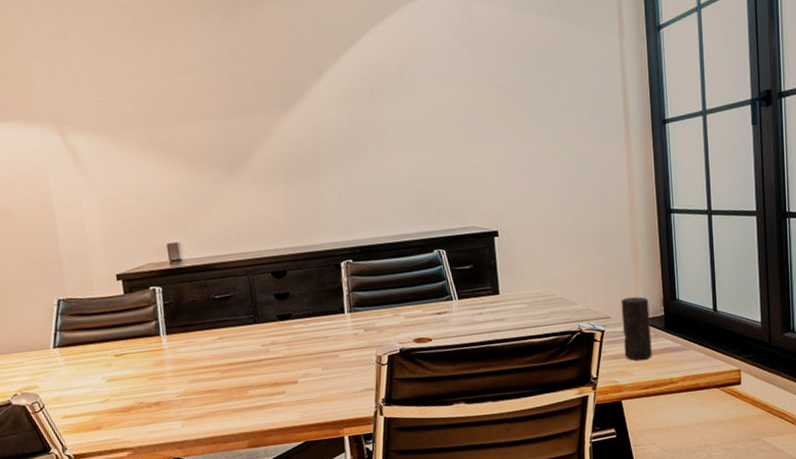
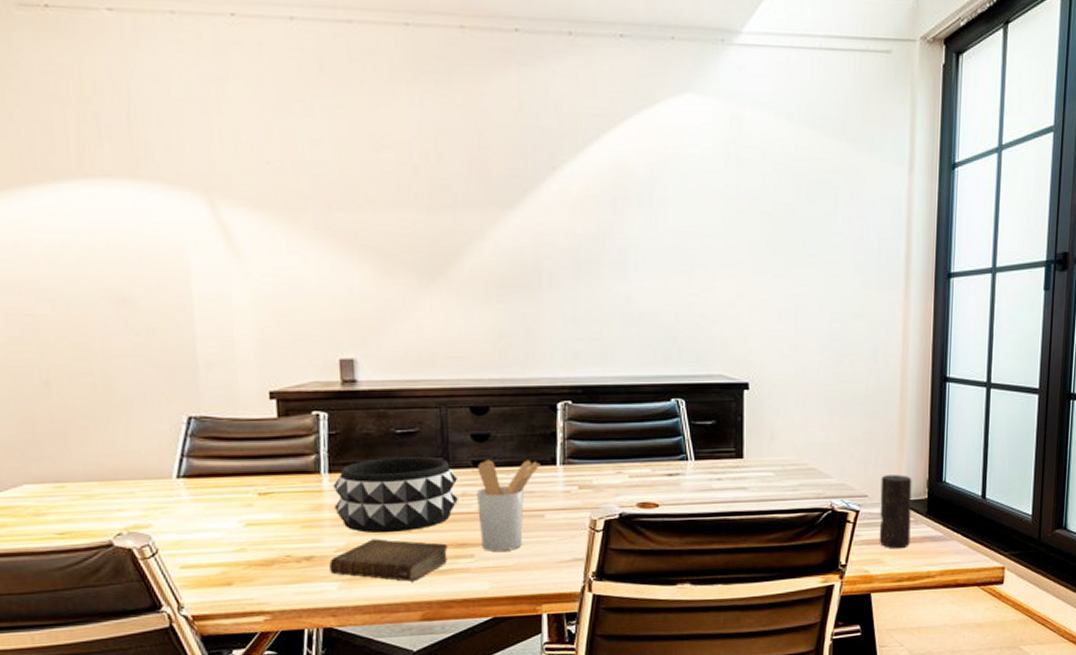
decorative bowl: none [170,315,269,380] -> present [333,456,459,534]
book: none [173,384,265,417] -> present [329,538,448,582]
utensil holder: none [281,310,332,388] -> present [477,459,540,552]

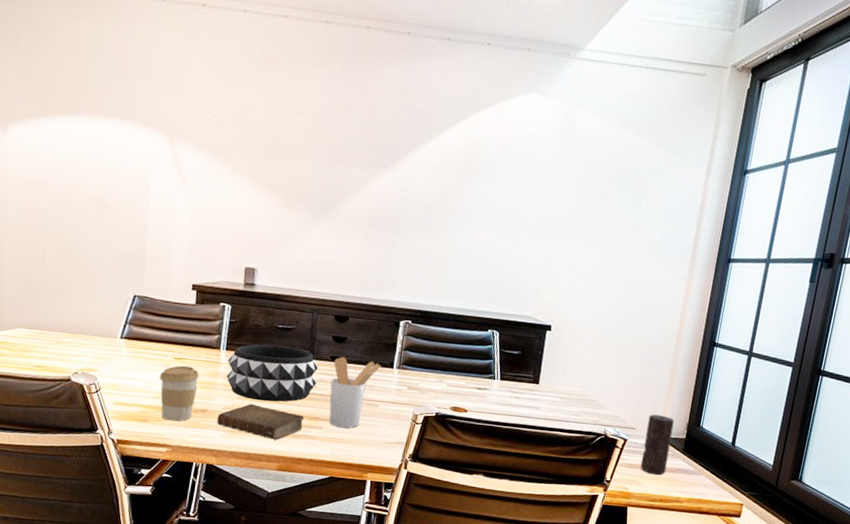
coffee cup: none [240,501,297,579] -> present [159,365,200,421]

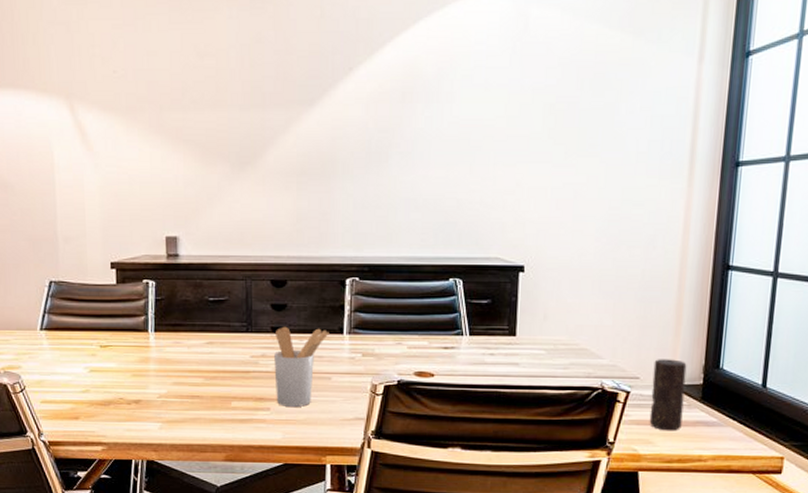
coffee cup: present [159,365,200,421] -> none [85,353,129,416]
book: present [217,403,305,440] -> none [153,389,249,427]
decorative bowl: present [226,344,319,402] -> none [158,321,259,385]

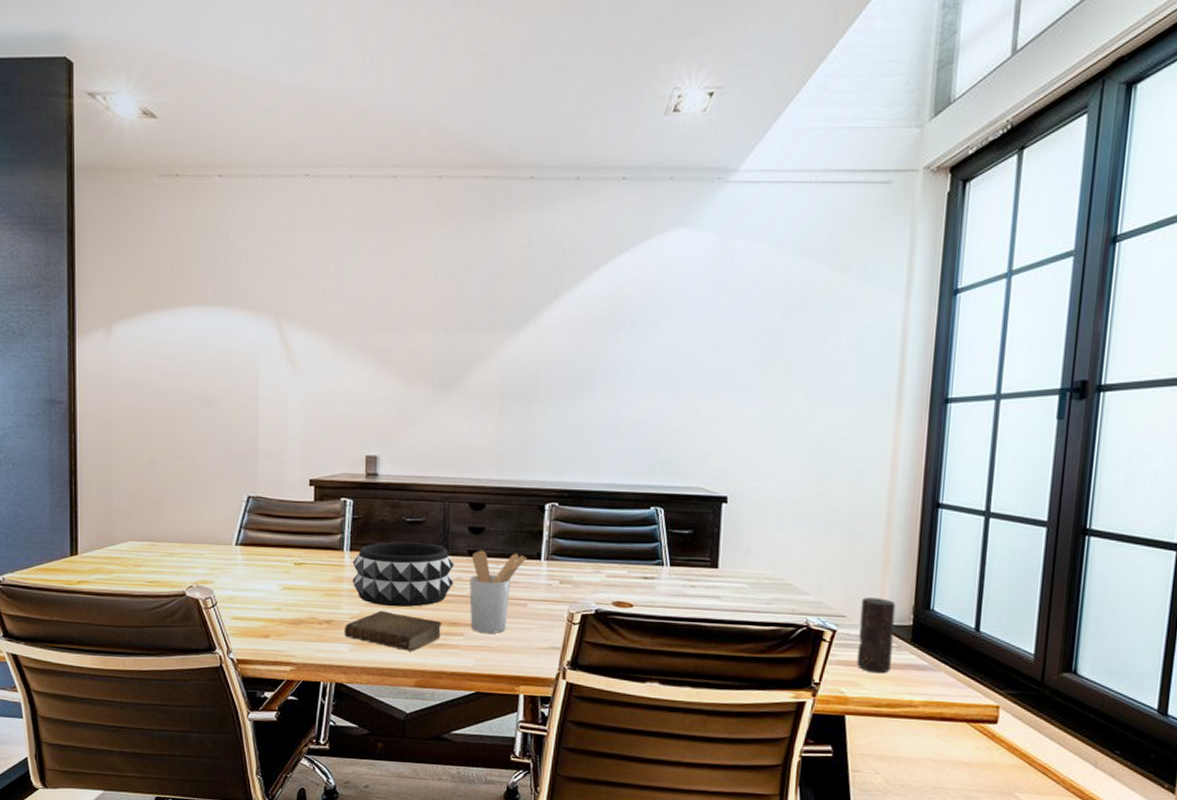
book: none [153,389,249,427] -> present [344,610,442,651]
decorative bowl: none [158,321,259,385] -> present [352,541,455,608]

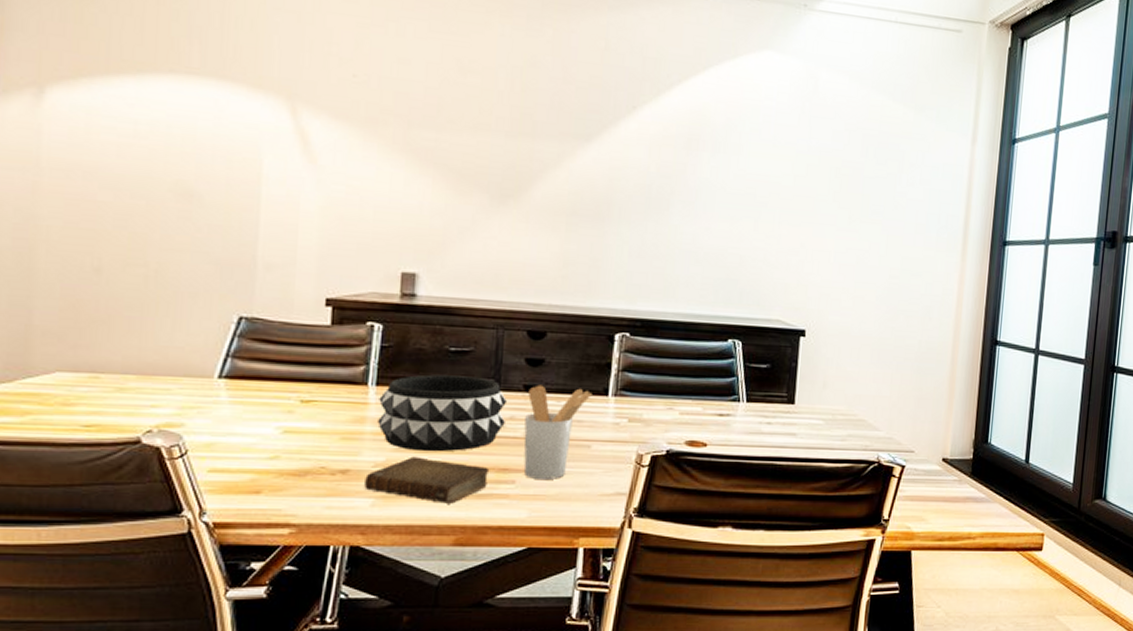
candle: present [856,597,896,674] -> none [922,432,959,508]

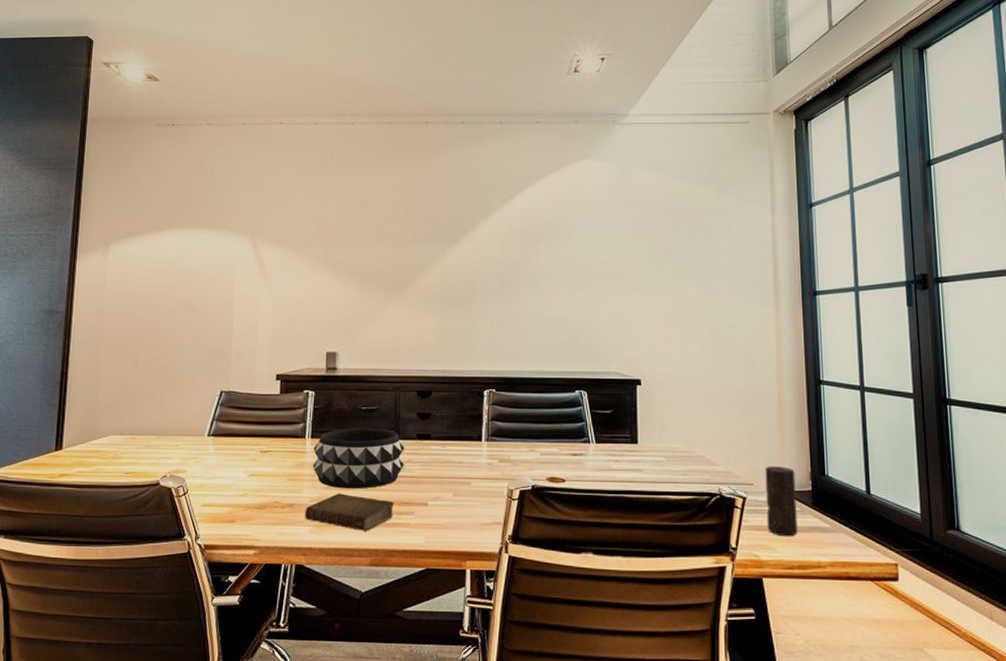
utensil holder: present [523,384,592,479] -> none [419,434,469,511]
candle: none [922,432,959,508] -> present [765,466,798,537]

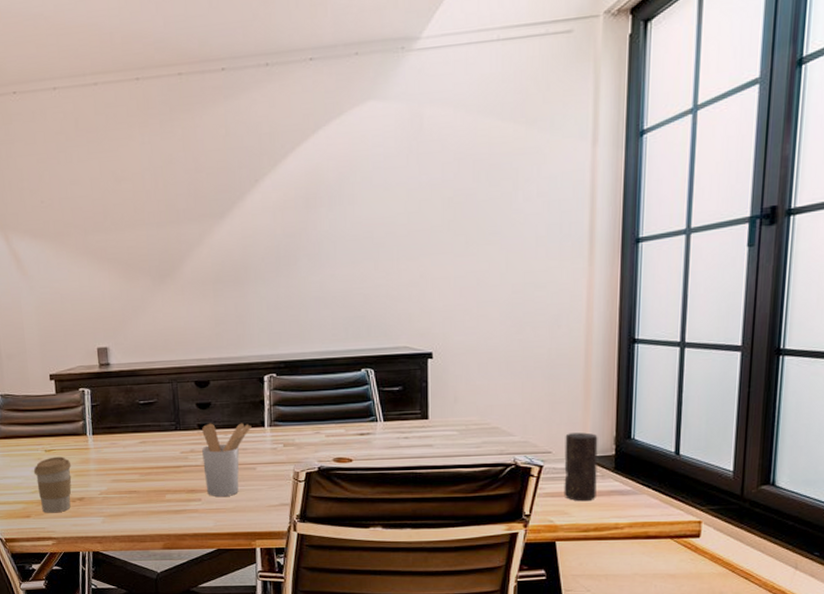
coffee cup: none [245,458,286,519] -> present [33,456,72,513]
book: present [305,493,395,531] -> none [95,485,181,519]
decorative bowl: present [313,428,406,490] -> none [96,421,188,481]
utensil holder: none [419,434,469,511] -> present [202,423,252,497]

